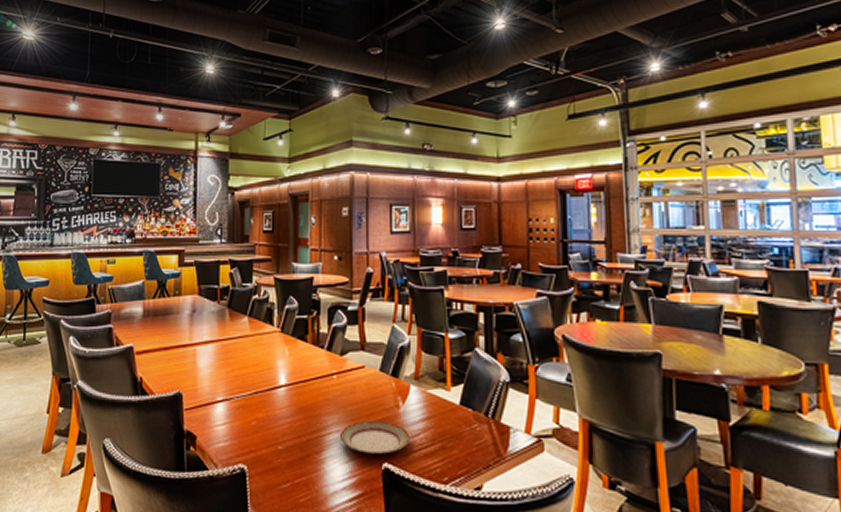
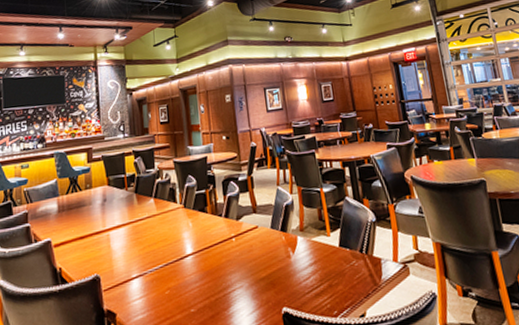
plate: present [339,420,410,455] -> none [242,271,303,303]

